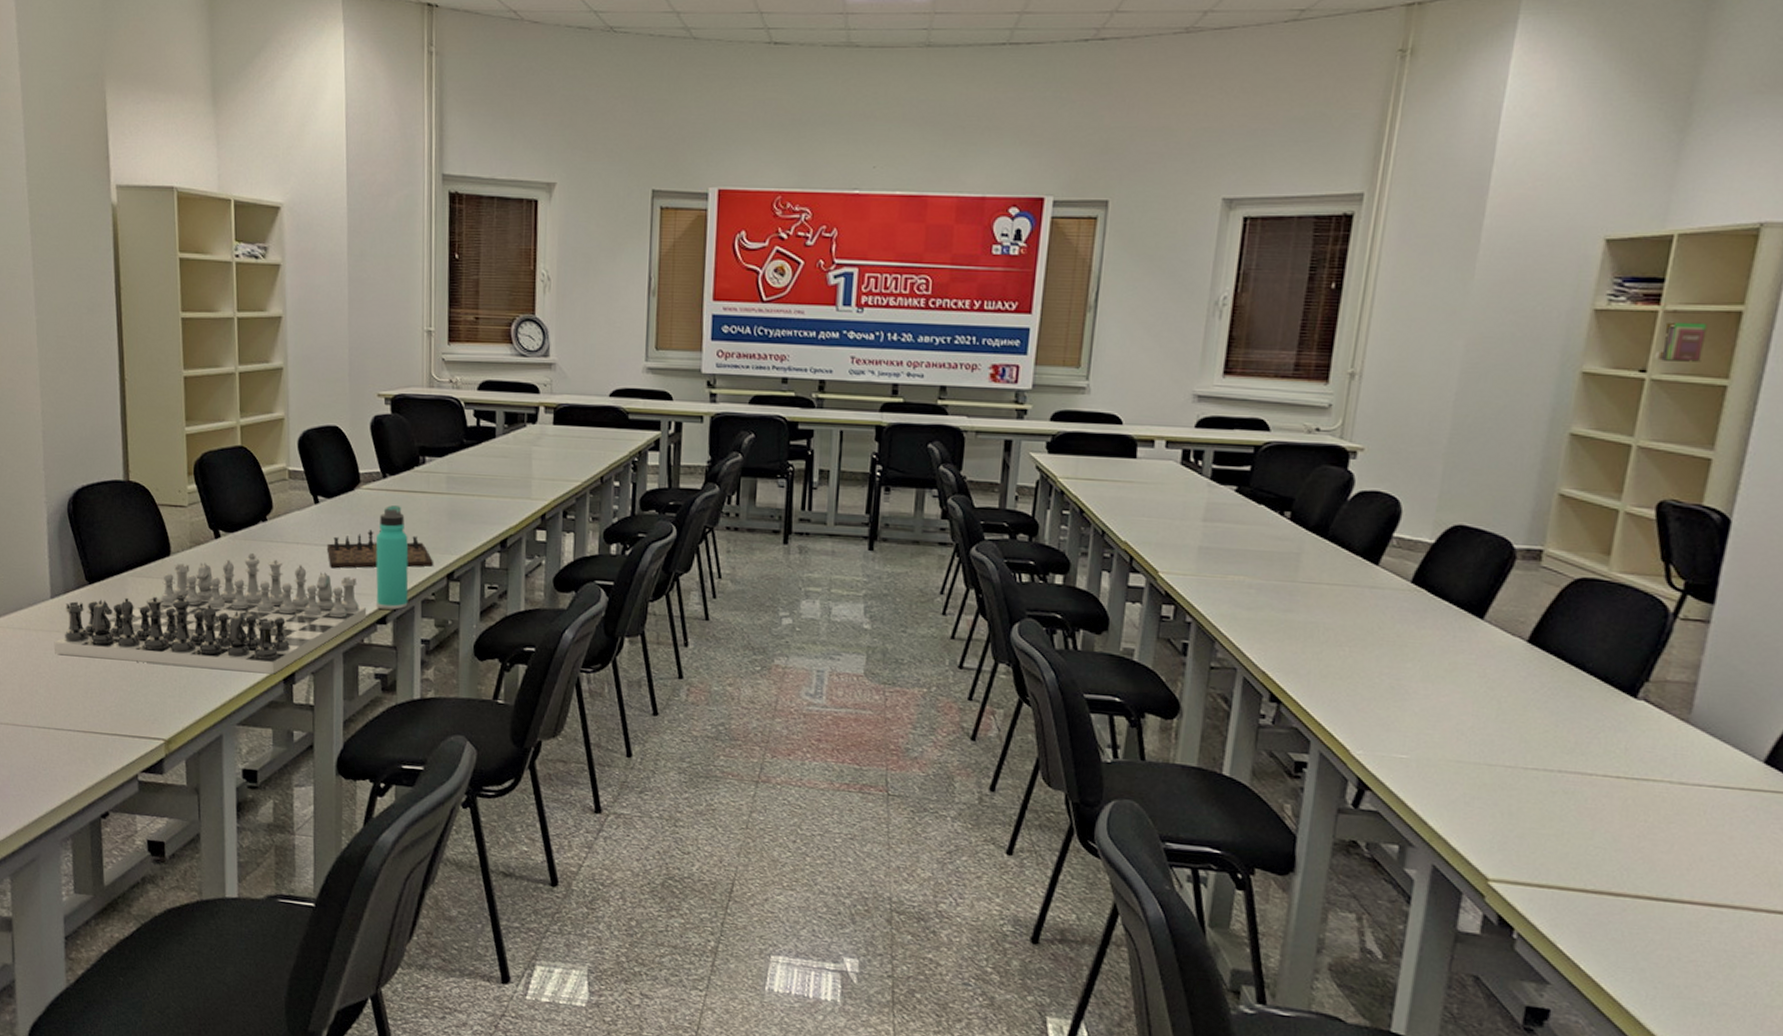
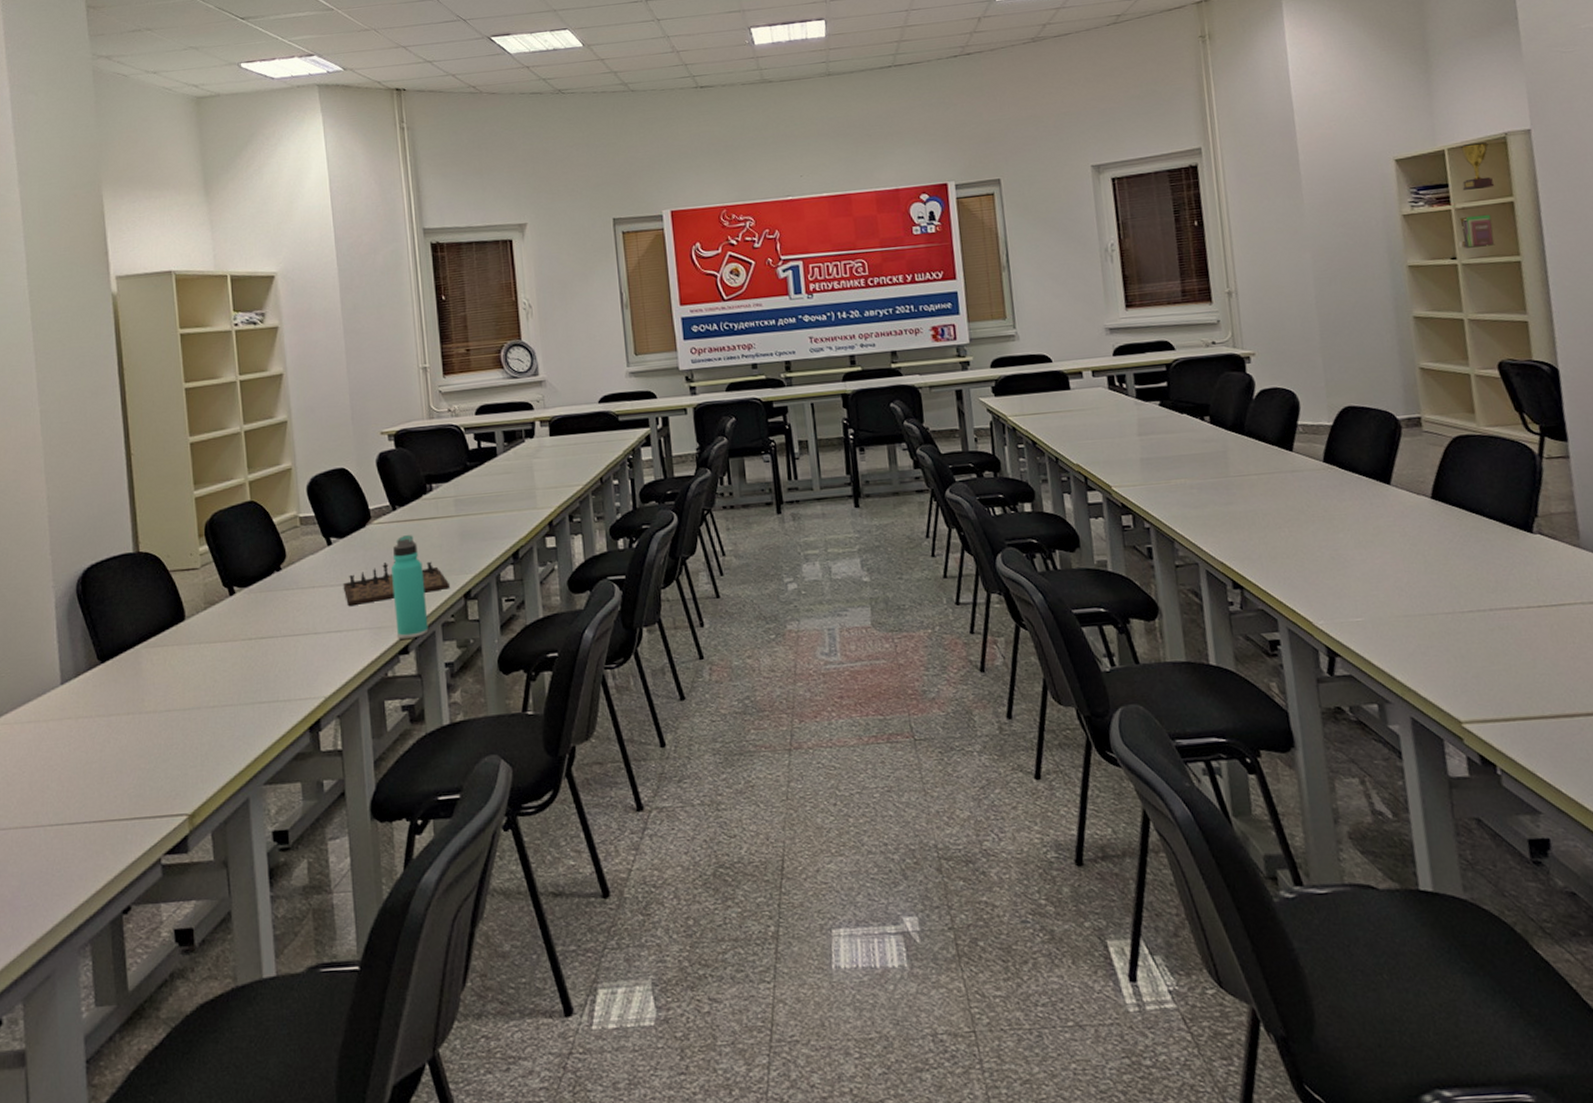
chess set: present [54,553,367,674] -> none [65,604,389,742]
award: none [1681,232,1732,290] -> present [1461,143,1495,190]

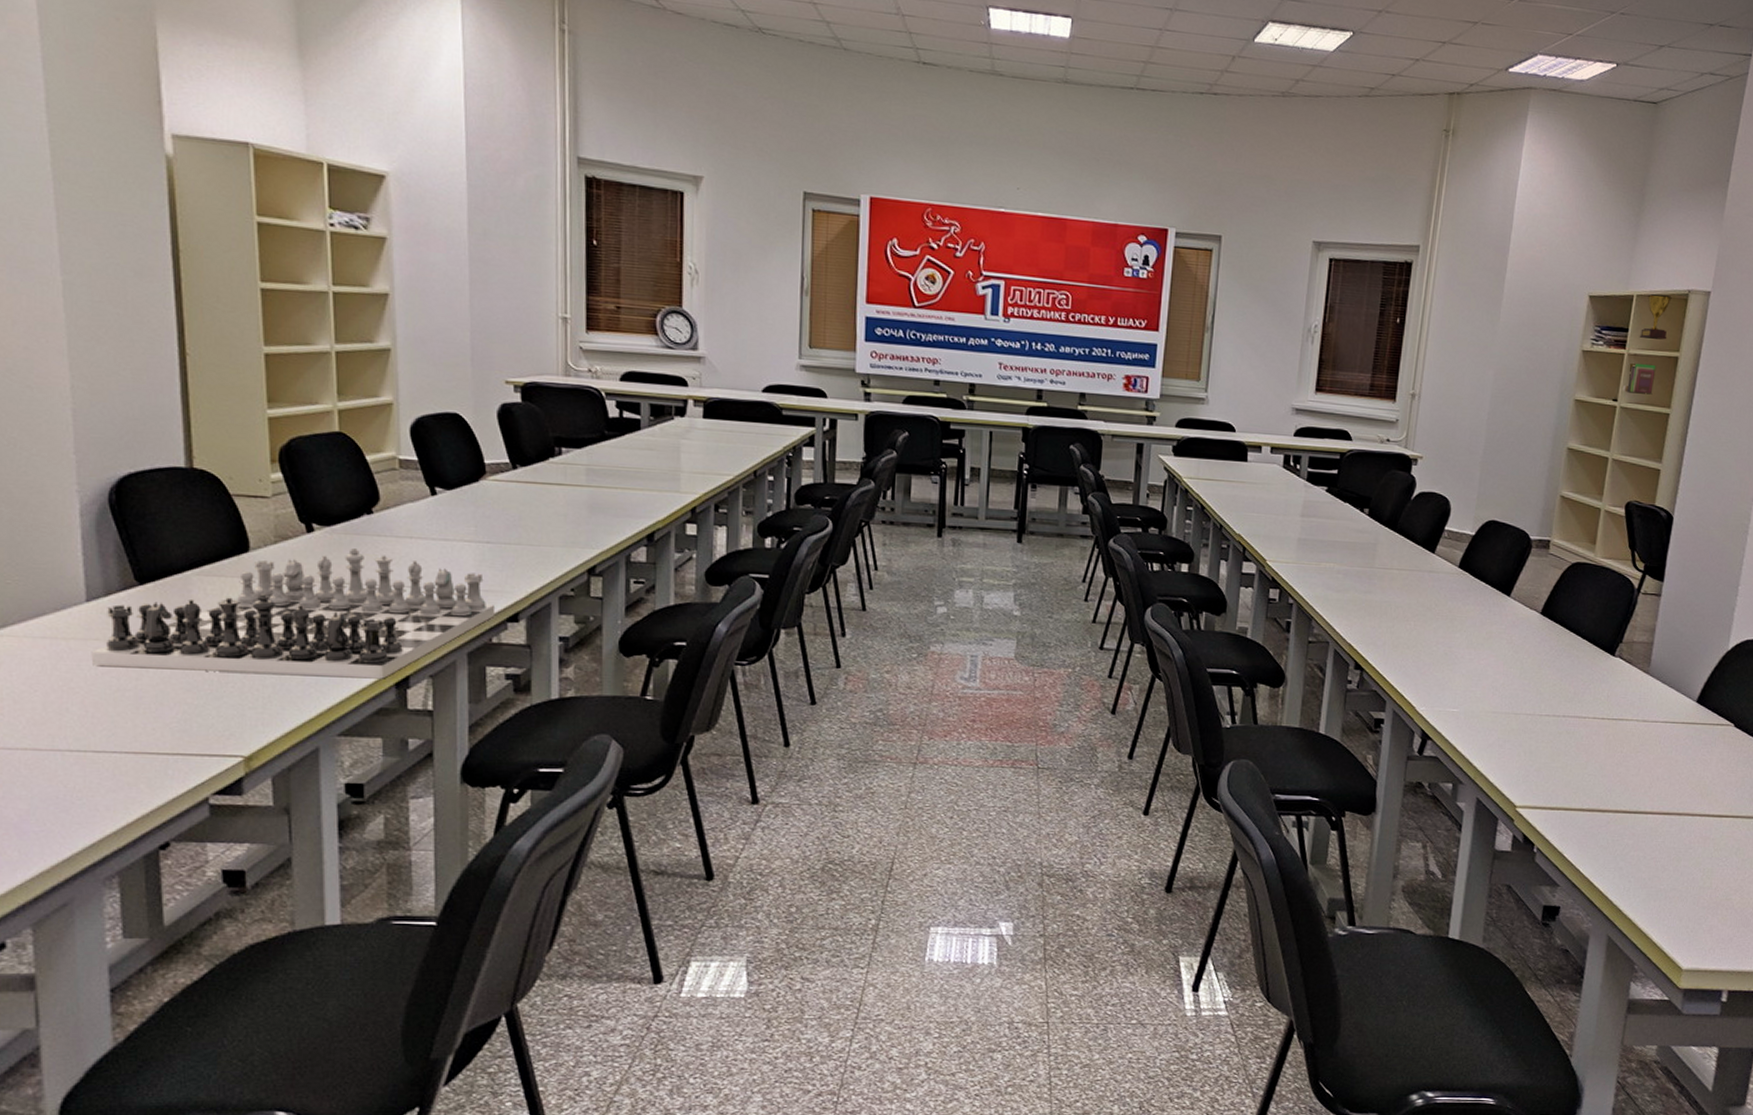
chess set: none [65,604,389,742] -> present [91,549,496,679]
chessboard: present [343,561,449,606] -> none [446,523,572,564]
thermos bottle: present [392,535,429,640] -> none [505,498,544,608]

